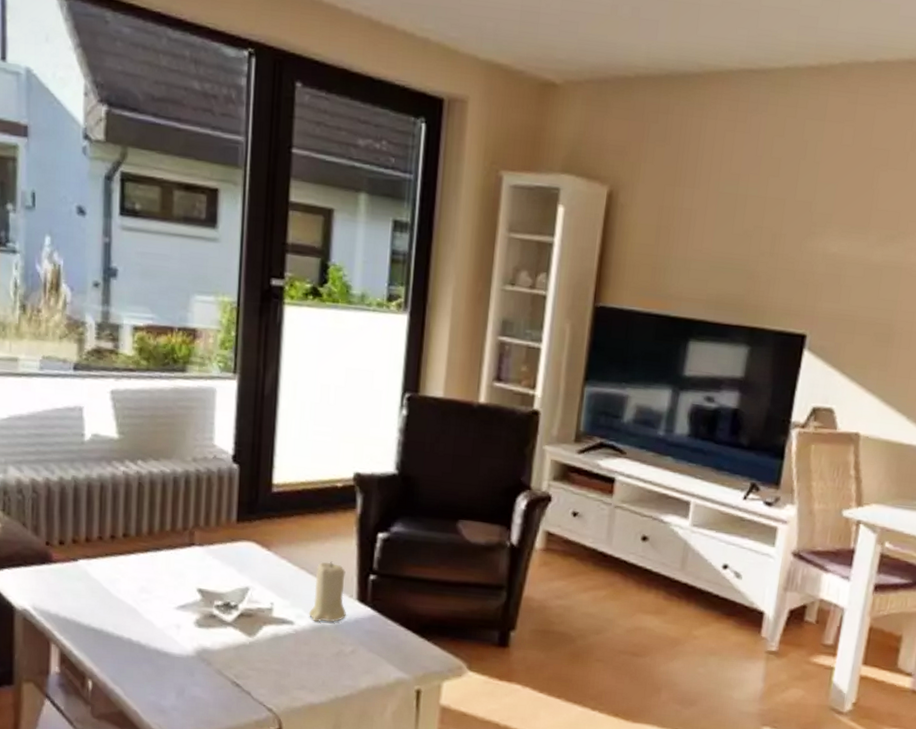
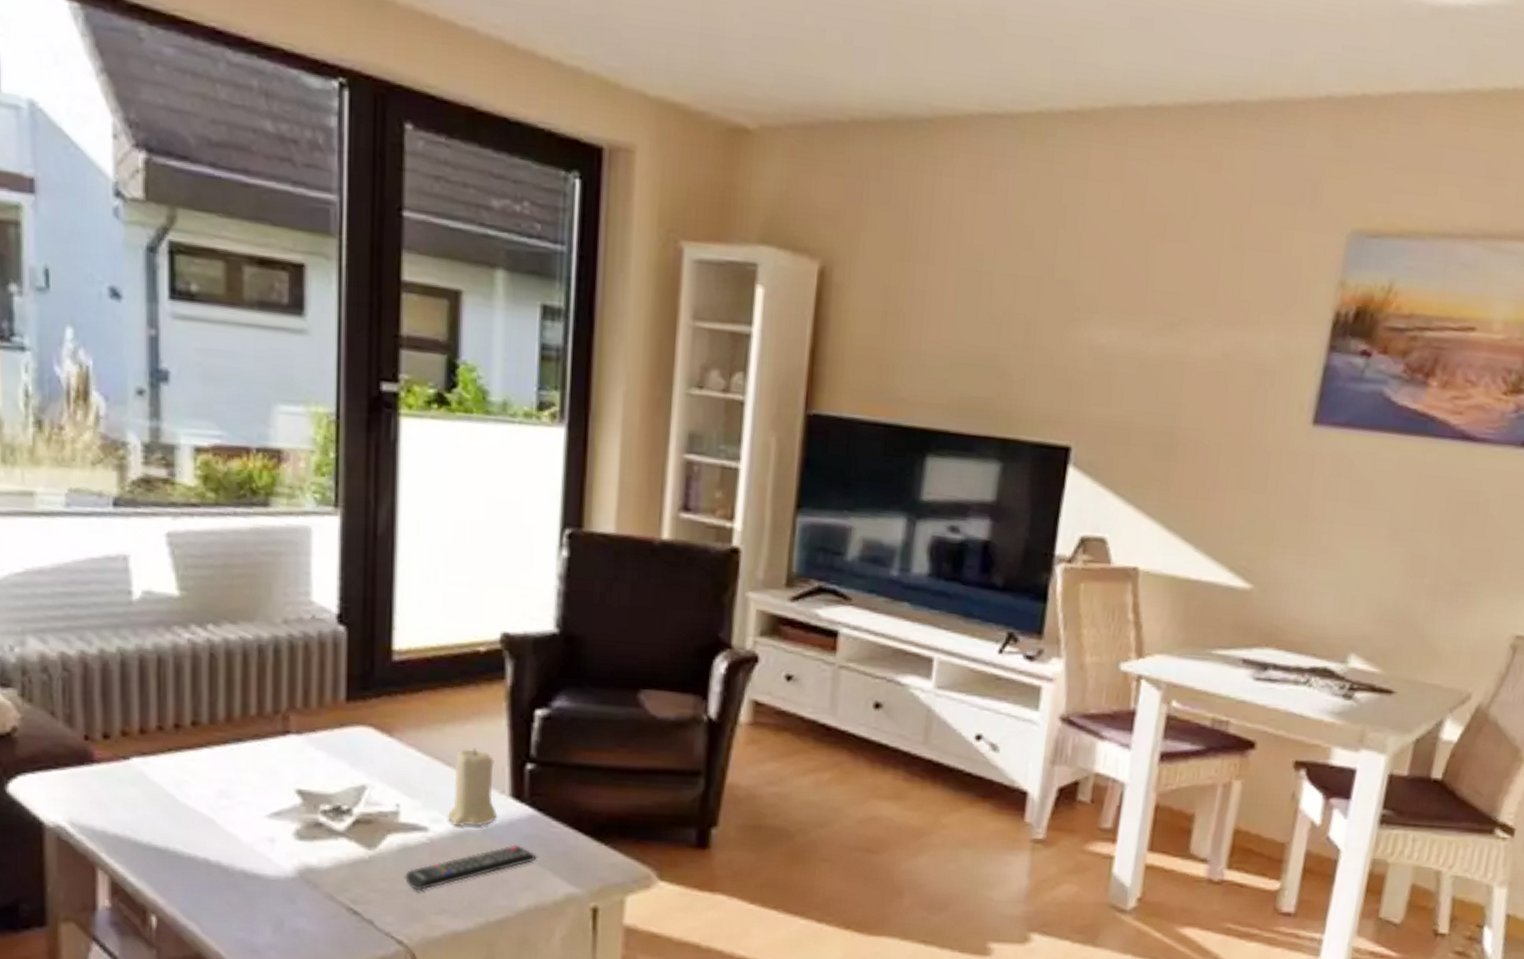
remote control: none [275,637,375,671] -> present [405,844,536,891]

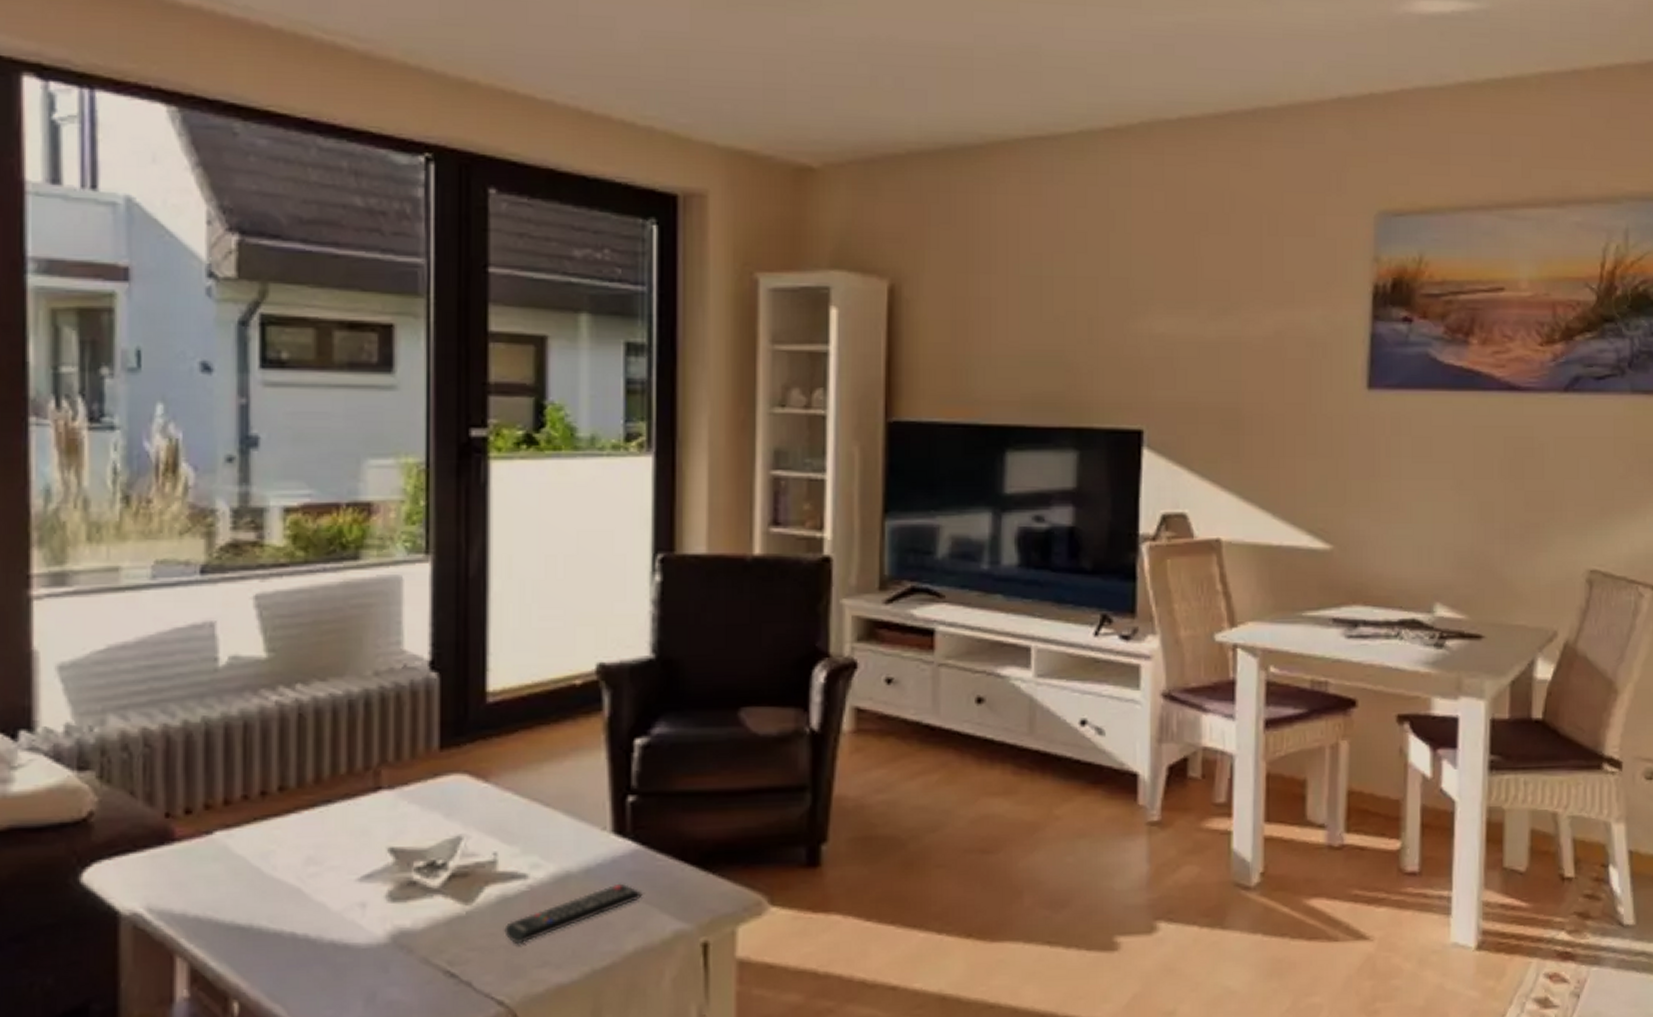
candle: present [446,748,497,827] -> none [546,785,599,871]

